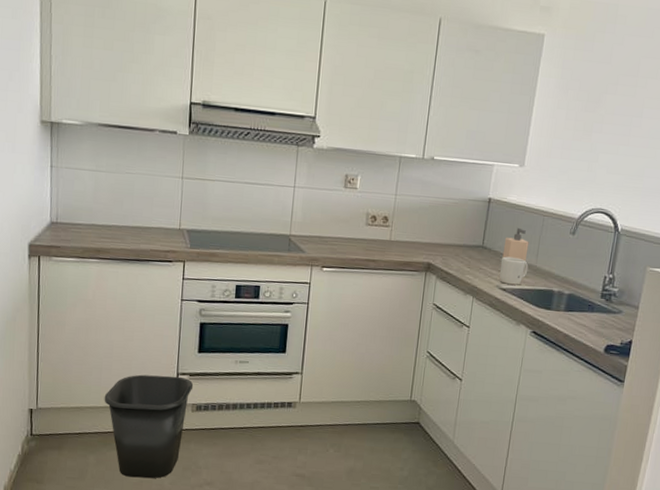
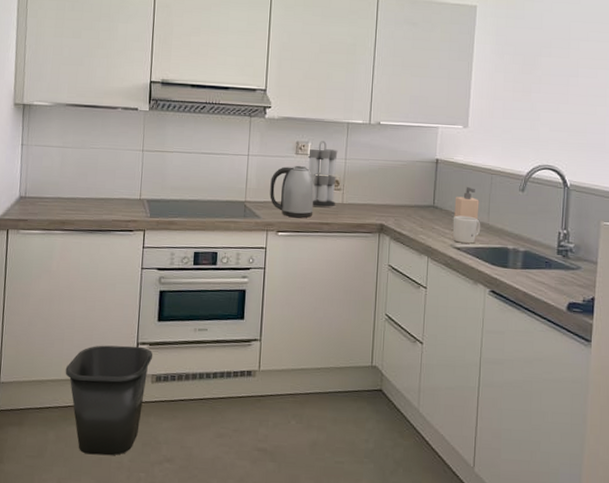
kettle: none [315,199,364,254] -> present [270,165,316,218]
spice rack: none [355,174,388,244] -> present [306,141,338,208]

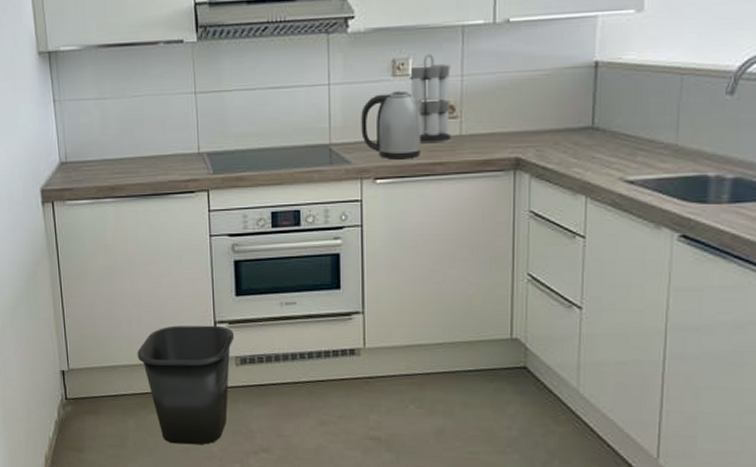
mug: present [452,215,481,244] -> none [621,136,666,174]
soap dispenser: present [454,186,480,220] -> none [624,95,663,141]

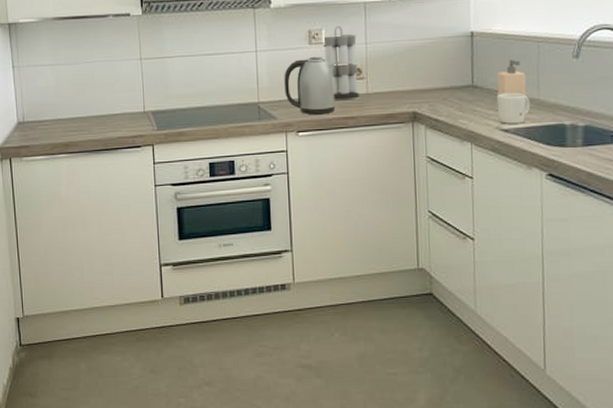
waste bin: present [137,325,235,445] -> none [88,268,179,383]
mug: none [621,136,666,174] -> present [496,92,531,124]
soap dispenser: none [624,95,663,141] -> present [497,59,527,96]

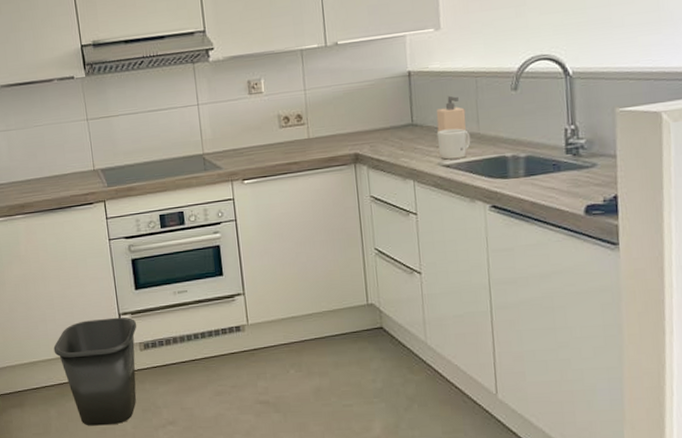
waste bin: none [88,268,179,383] -> present [53,317,137,426]
kettle: present [284,56,336,115] -> none [226,105,279,163]
spice rack: present [323,26,359,101] -> none [263,74,301,147]

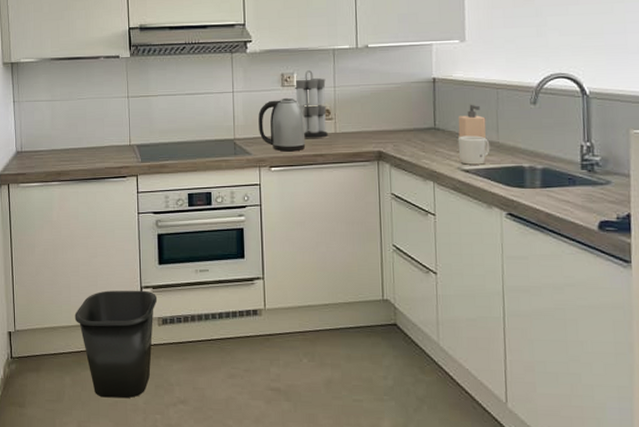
kettle: none [226,105,279,163] -> present [258,97,306,152]
spice rack: none [263,74,301,147] -> present [294,70,328,139]

